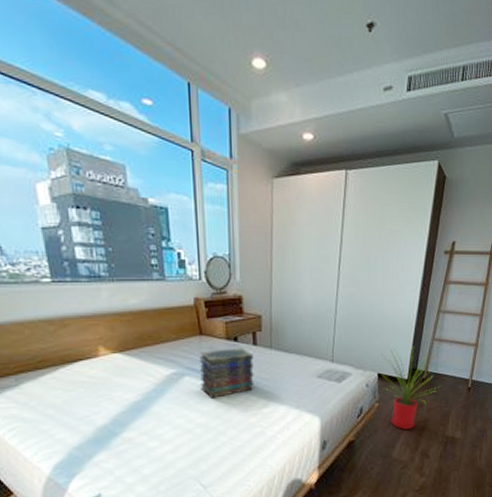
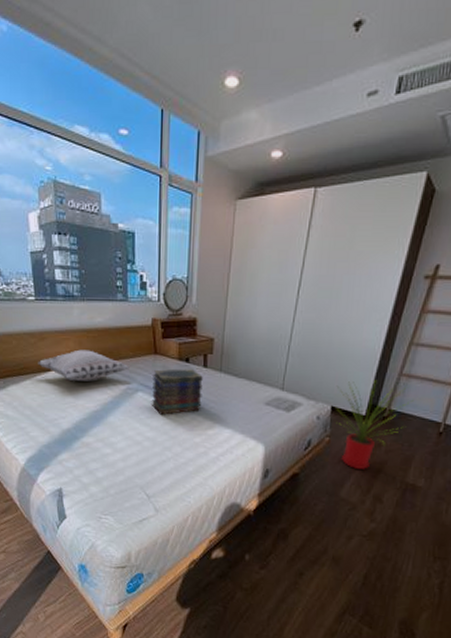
decorative pillow: none [60,335,173,371] -> present [38,349,130,382]

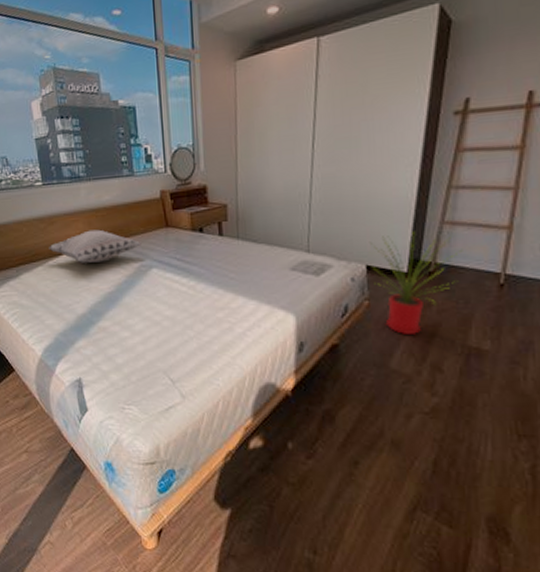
book stack: present [151,369,203,415] -> none [166,239,221,291]

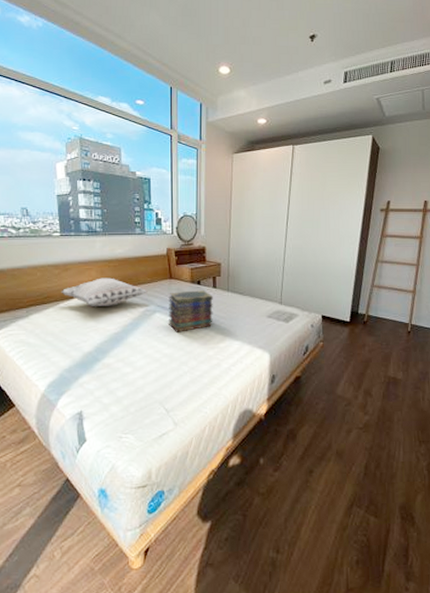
book stack: none [166,239,221,291] -> present [167,290,213,333]
house plant: present [368,231,463,334] -> none [324,291,385,368]

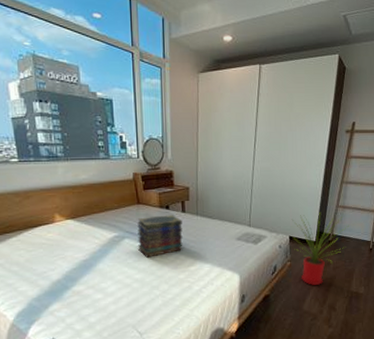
decorative pillow: present [61,278,148,306] -> none [24,204,115,234]
house plant: none [324,291,385,368] -> present [291,212,349,285]

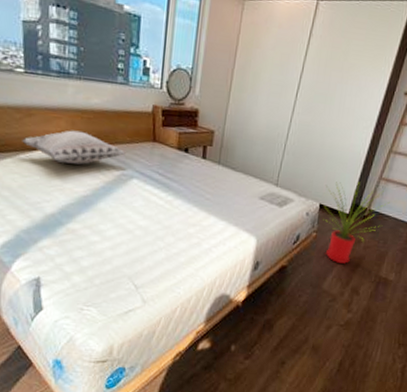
decorative pillow: none [24,204,115,234] -> present [22,130,126,165]
book stack: present [137,215,183,258] -> none [145,157,201,204]

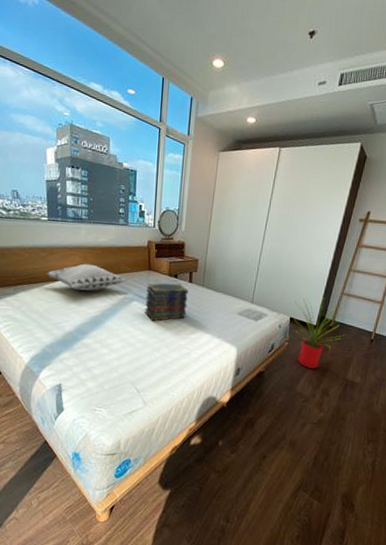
book stack: none [145,157,201,204] -> present [144,283,188,321]

